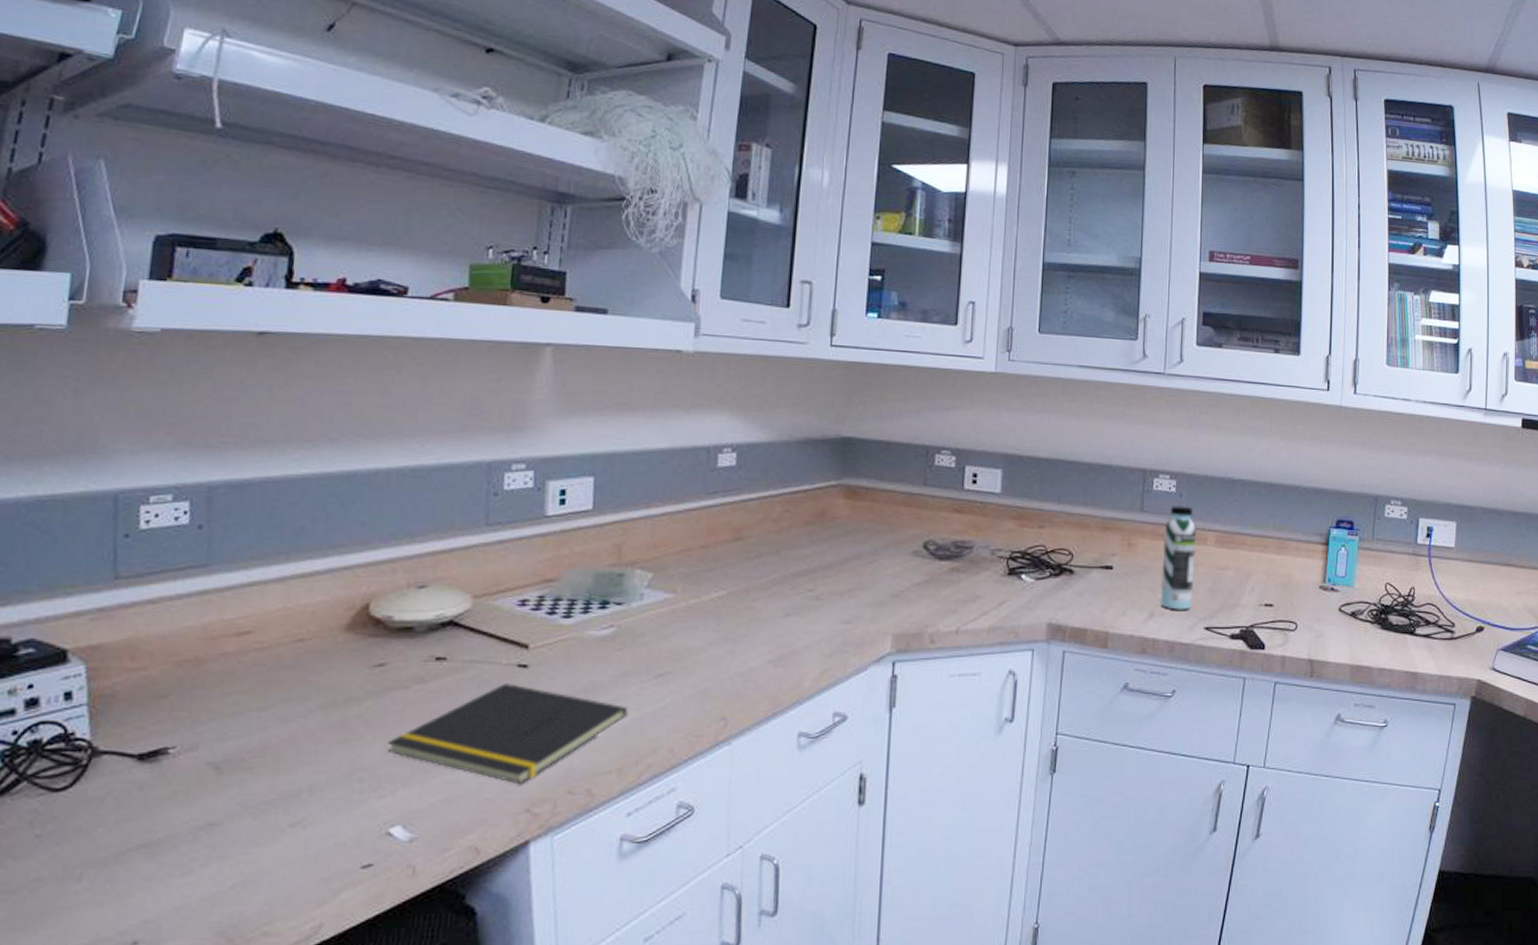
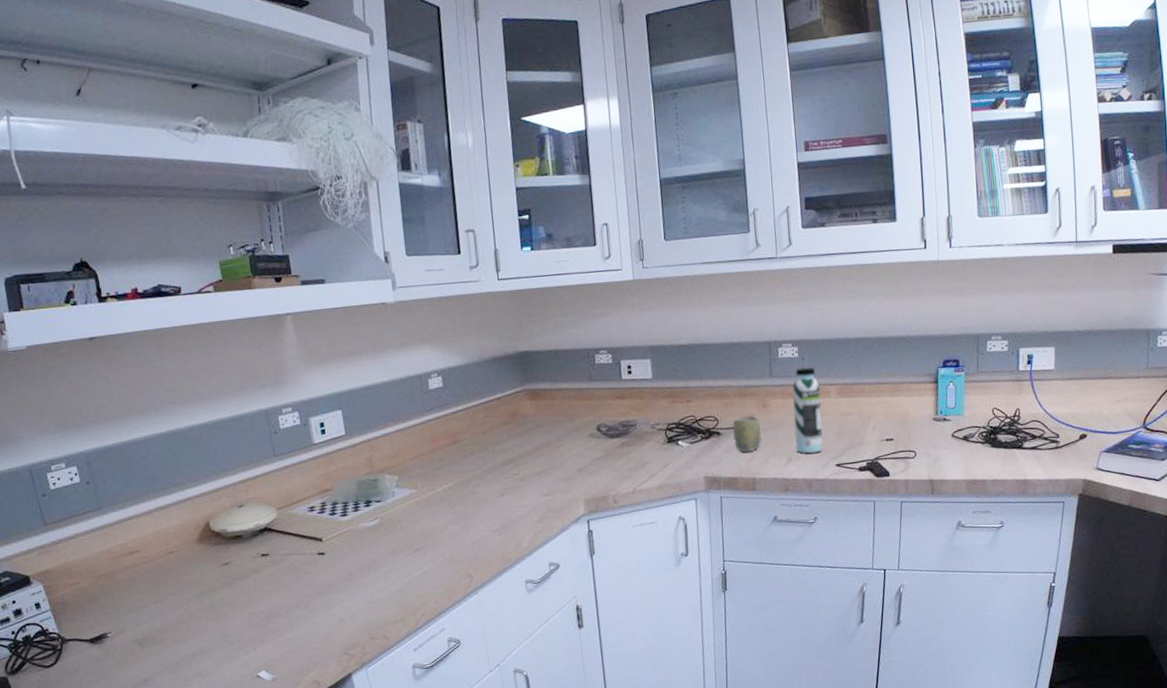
notepad: present [387,683,629,785] -> none [243,567,401,636]
cup: none [1089,554,1122,599] -> present [733,415,761,452]

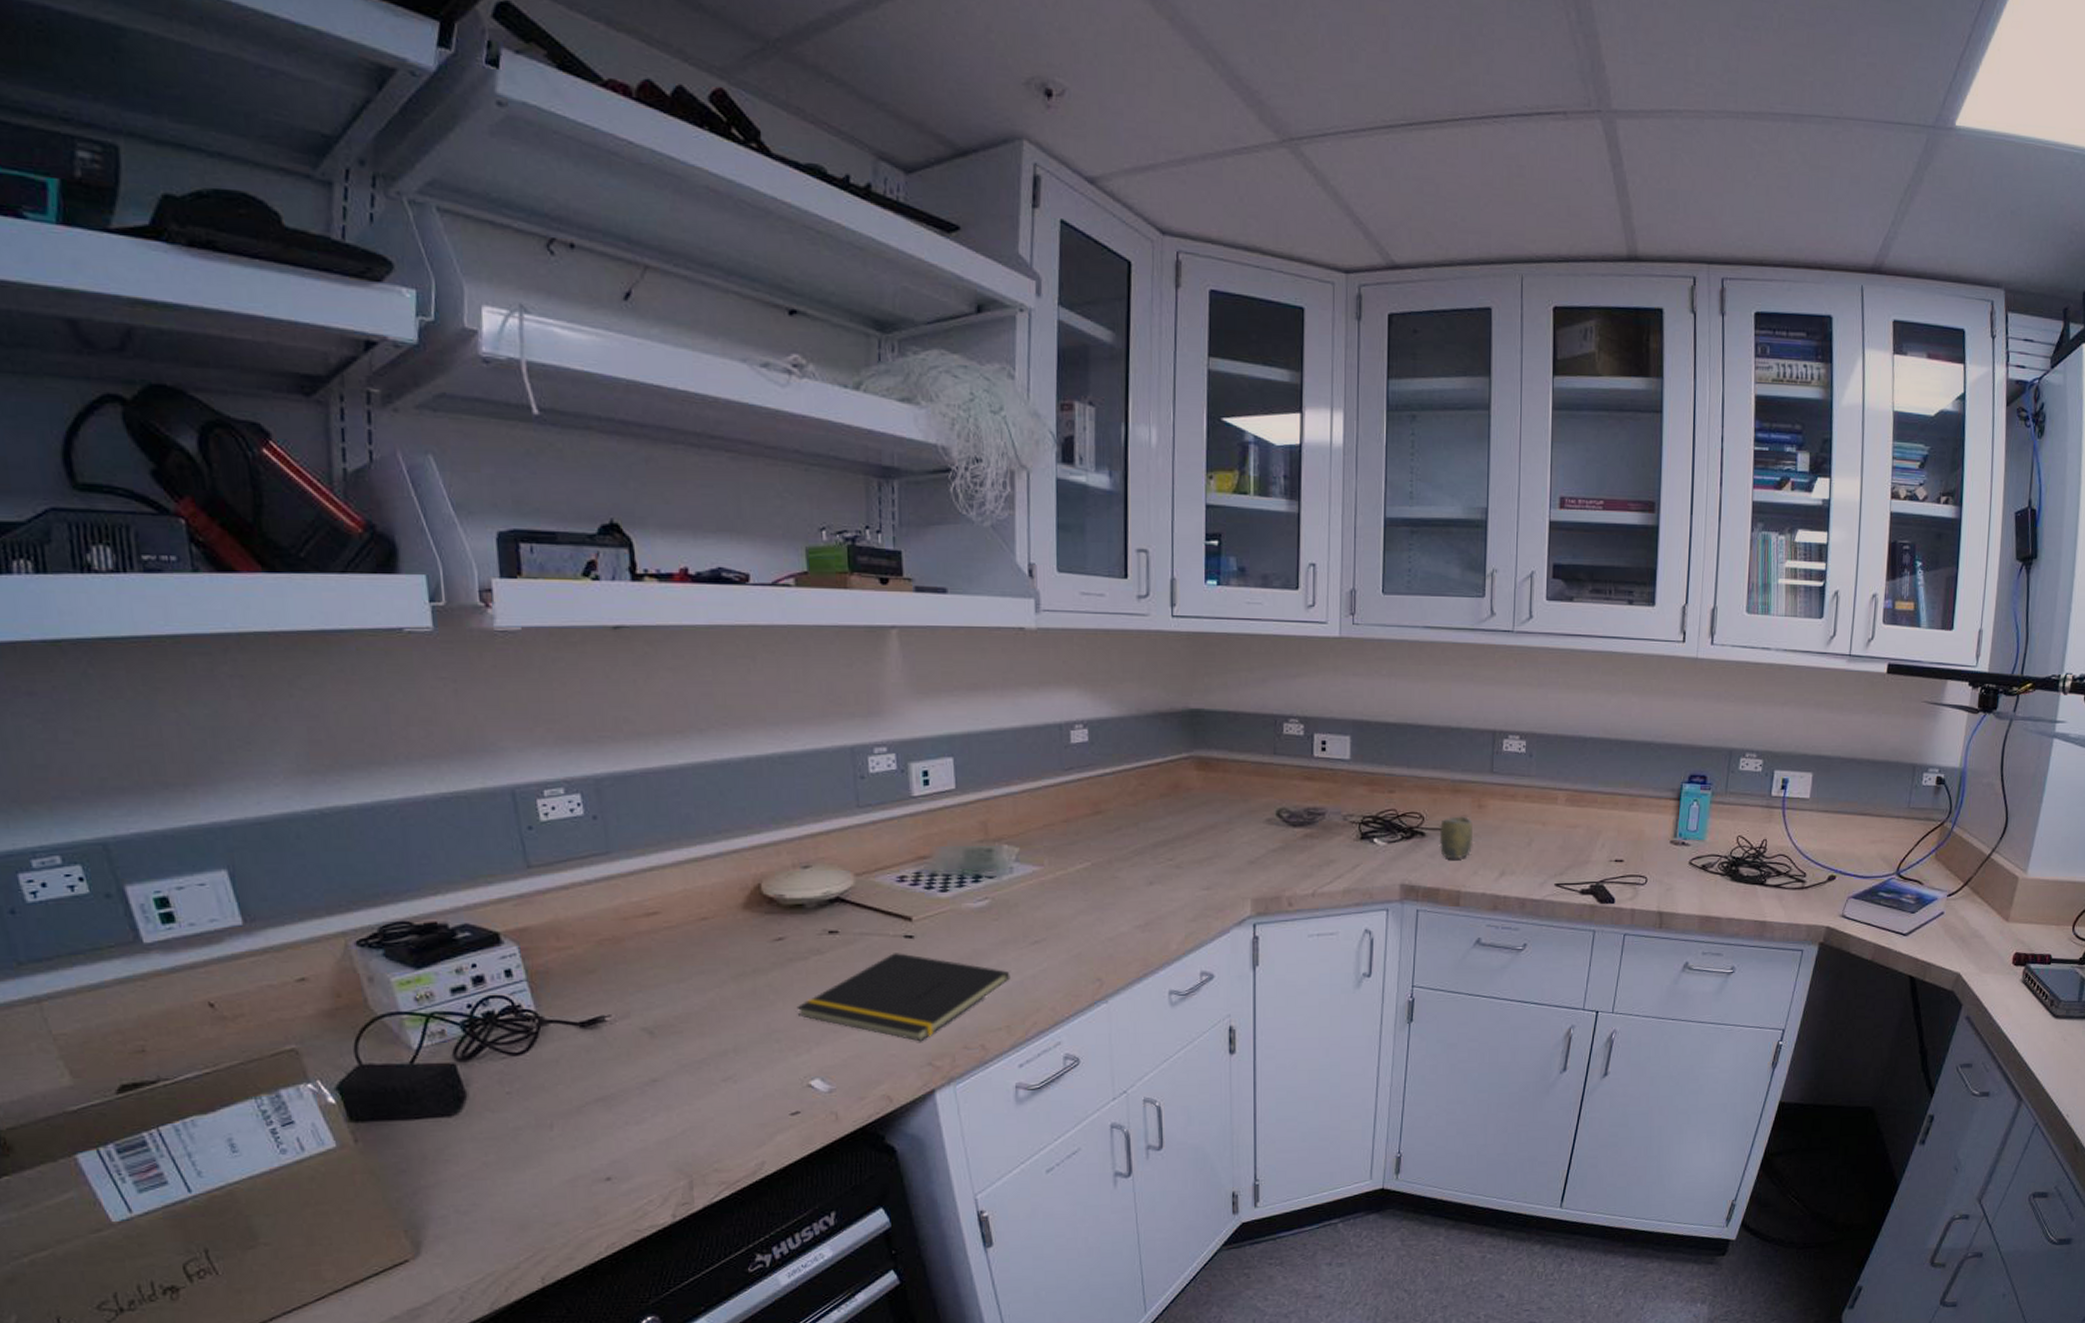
notepad: none [243,567,401,636] -> present [796,953,1010,1042]
water bottle: present [792,367,823,454] -> none [1510,766,1547,868]

